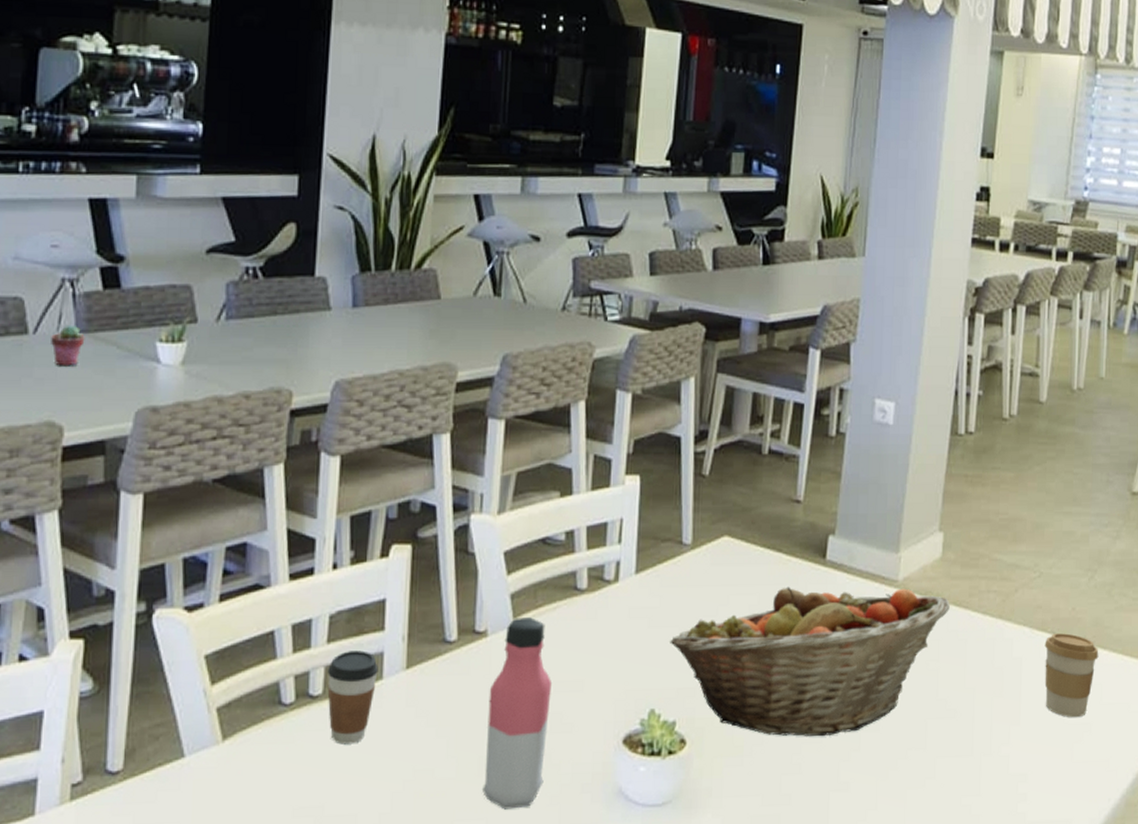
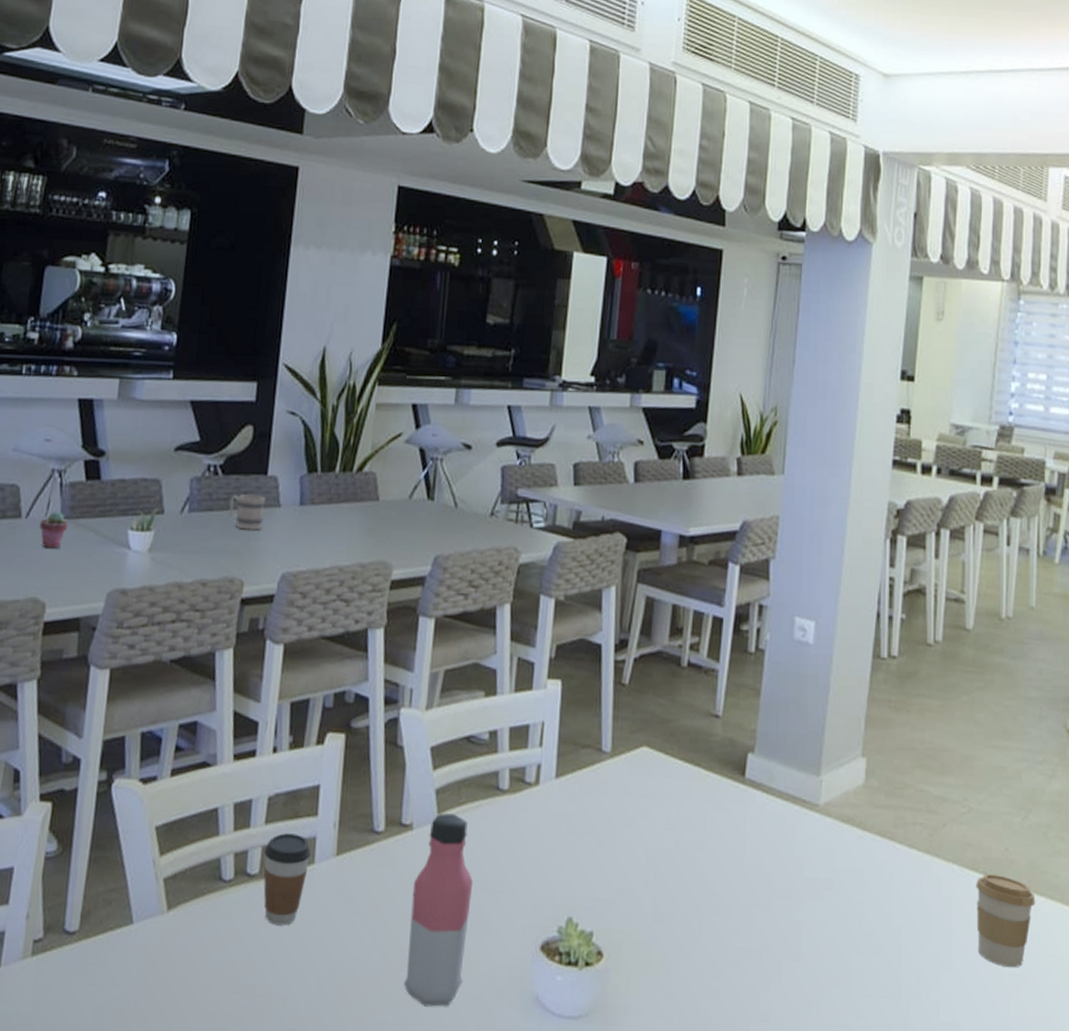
mug: none [272,298,314,336] -> present [229,494,266,530]
fruit basket: present [670,587,950,737] -> none [588,802,874,963]

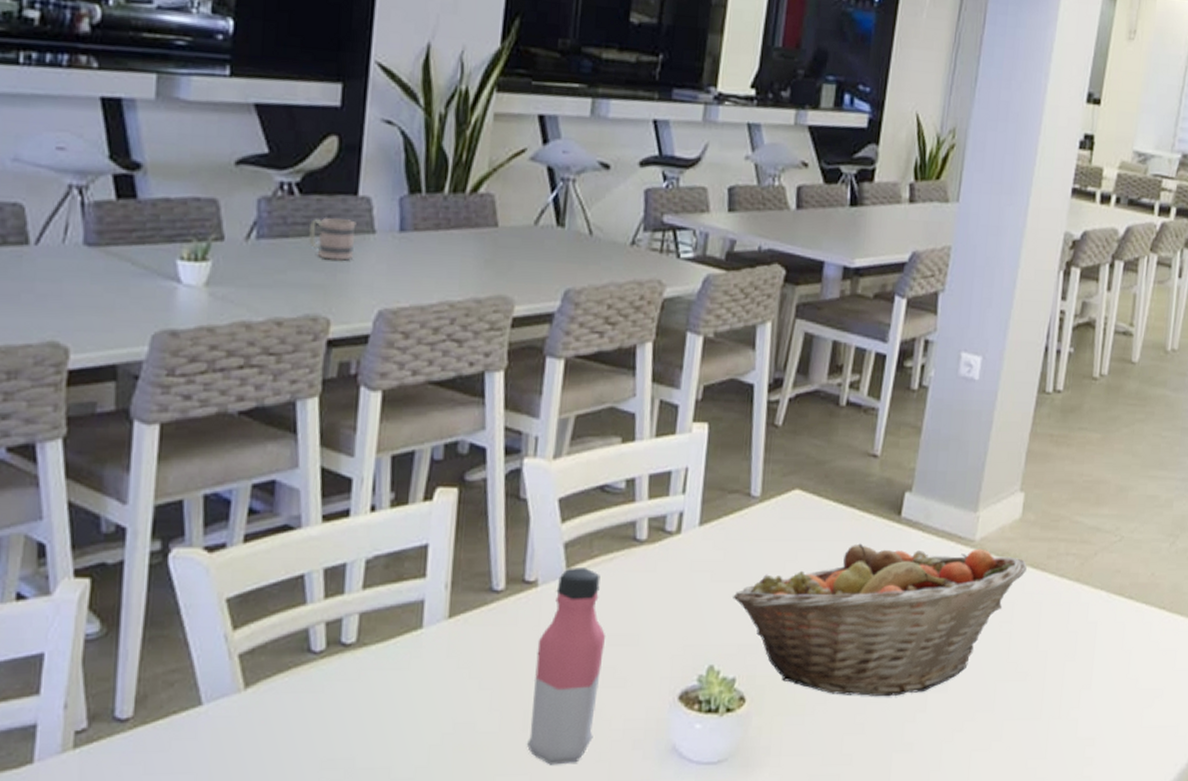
potted succulent: present [40,511,68,549] -> none [55,236,95,282]
coffee cup: present [263,833,311,926] -> none [361,598,418,695]
fruit basket: none [588,802,874,963] -> present [733,543,1027,697]
coffee cup: present [976,874,1035,968] -> none [1117,598,1176,683]

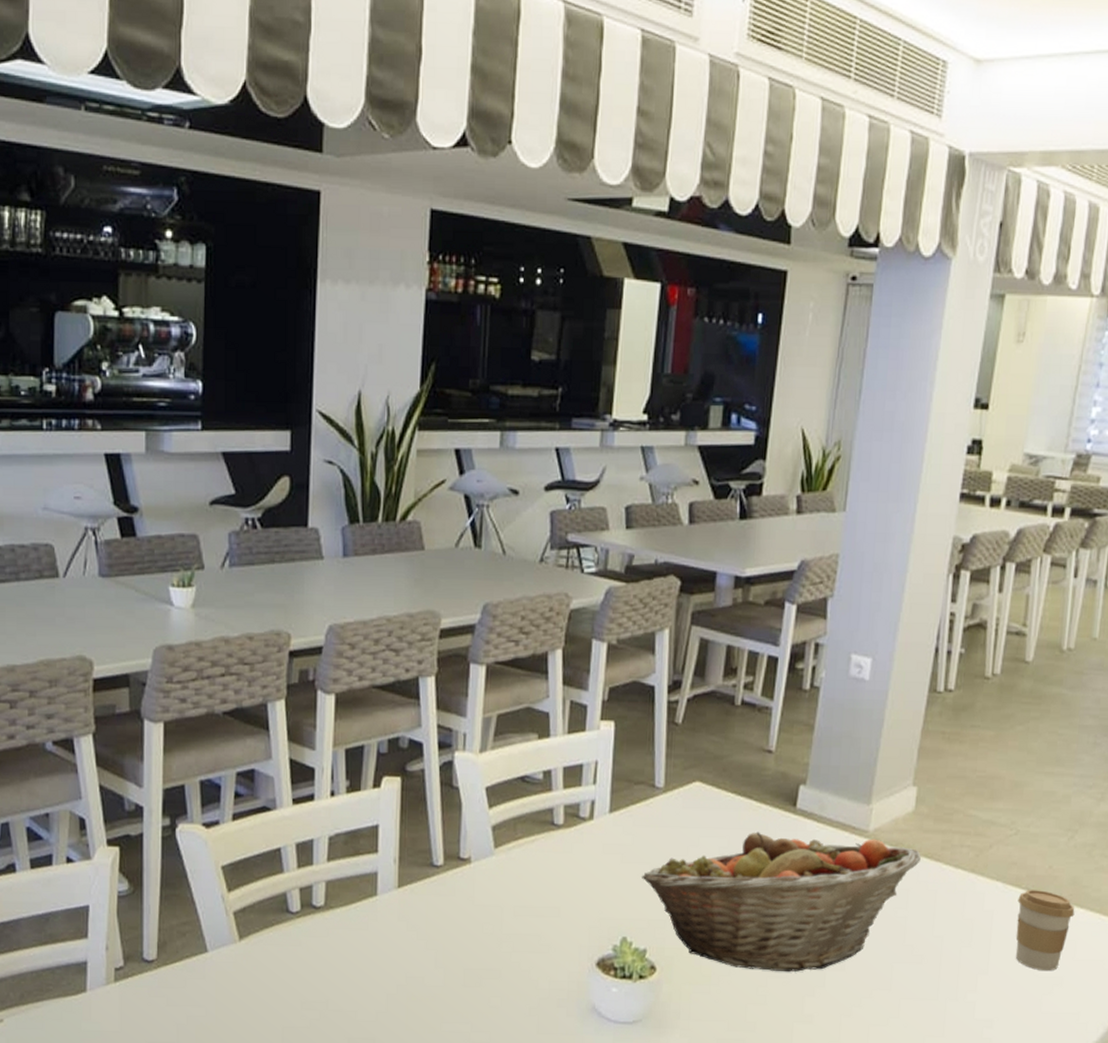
mug: present [309,218,357,261] -> none [271,547,308,583]
water bottle: present [526,568,606,765] -> none [467,848,531,1017]
coffee cup: none [1117,598,1176,683] -> present [1015,890,1075,971]

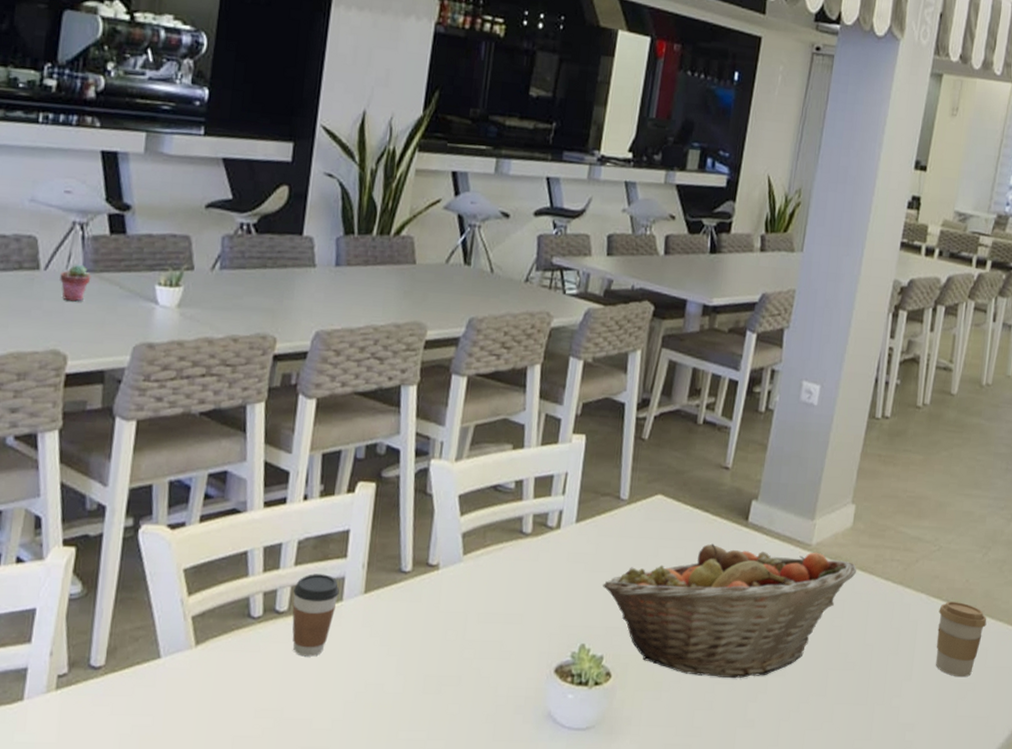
potted succulent: none [79,569,108,607] -> present [60,264,91,302]
coffee cup: none [328,869,373,951] -> present [292,574,340,657]

